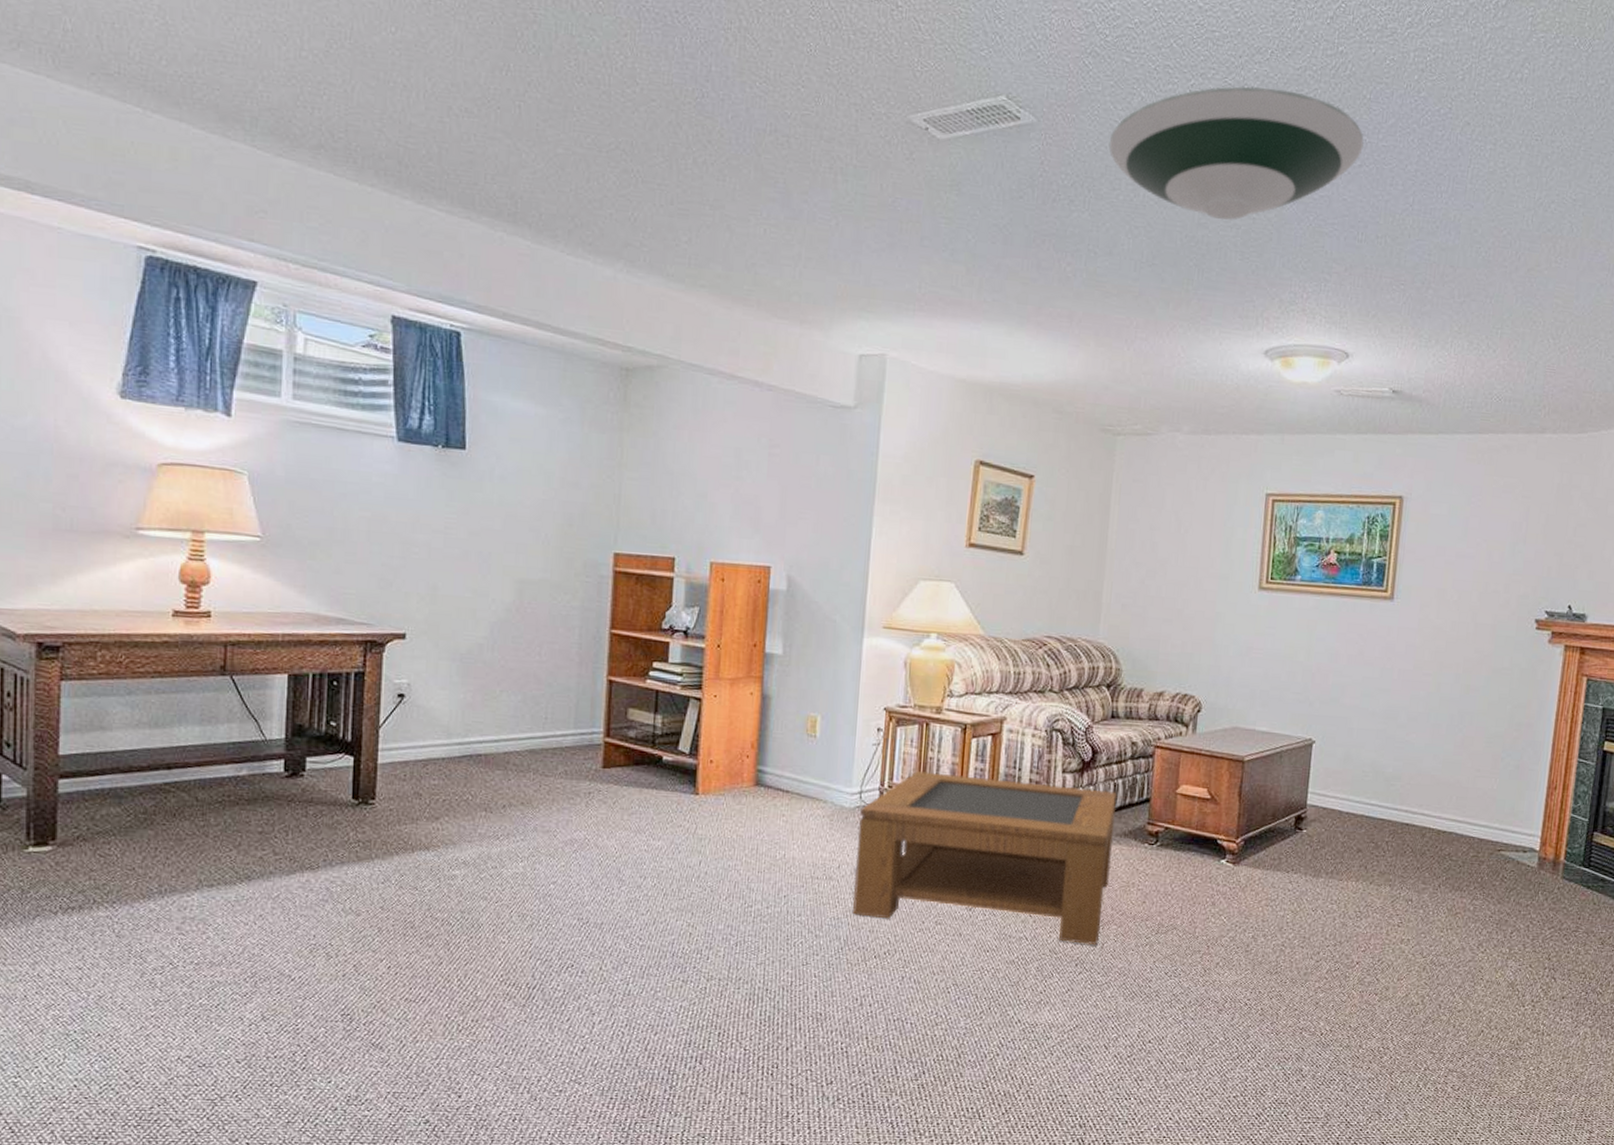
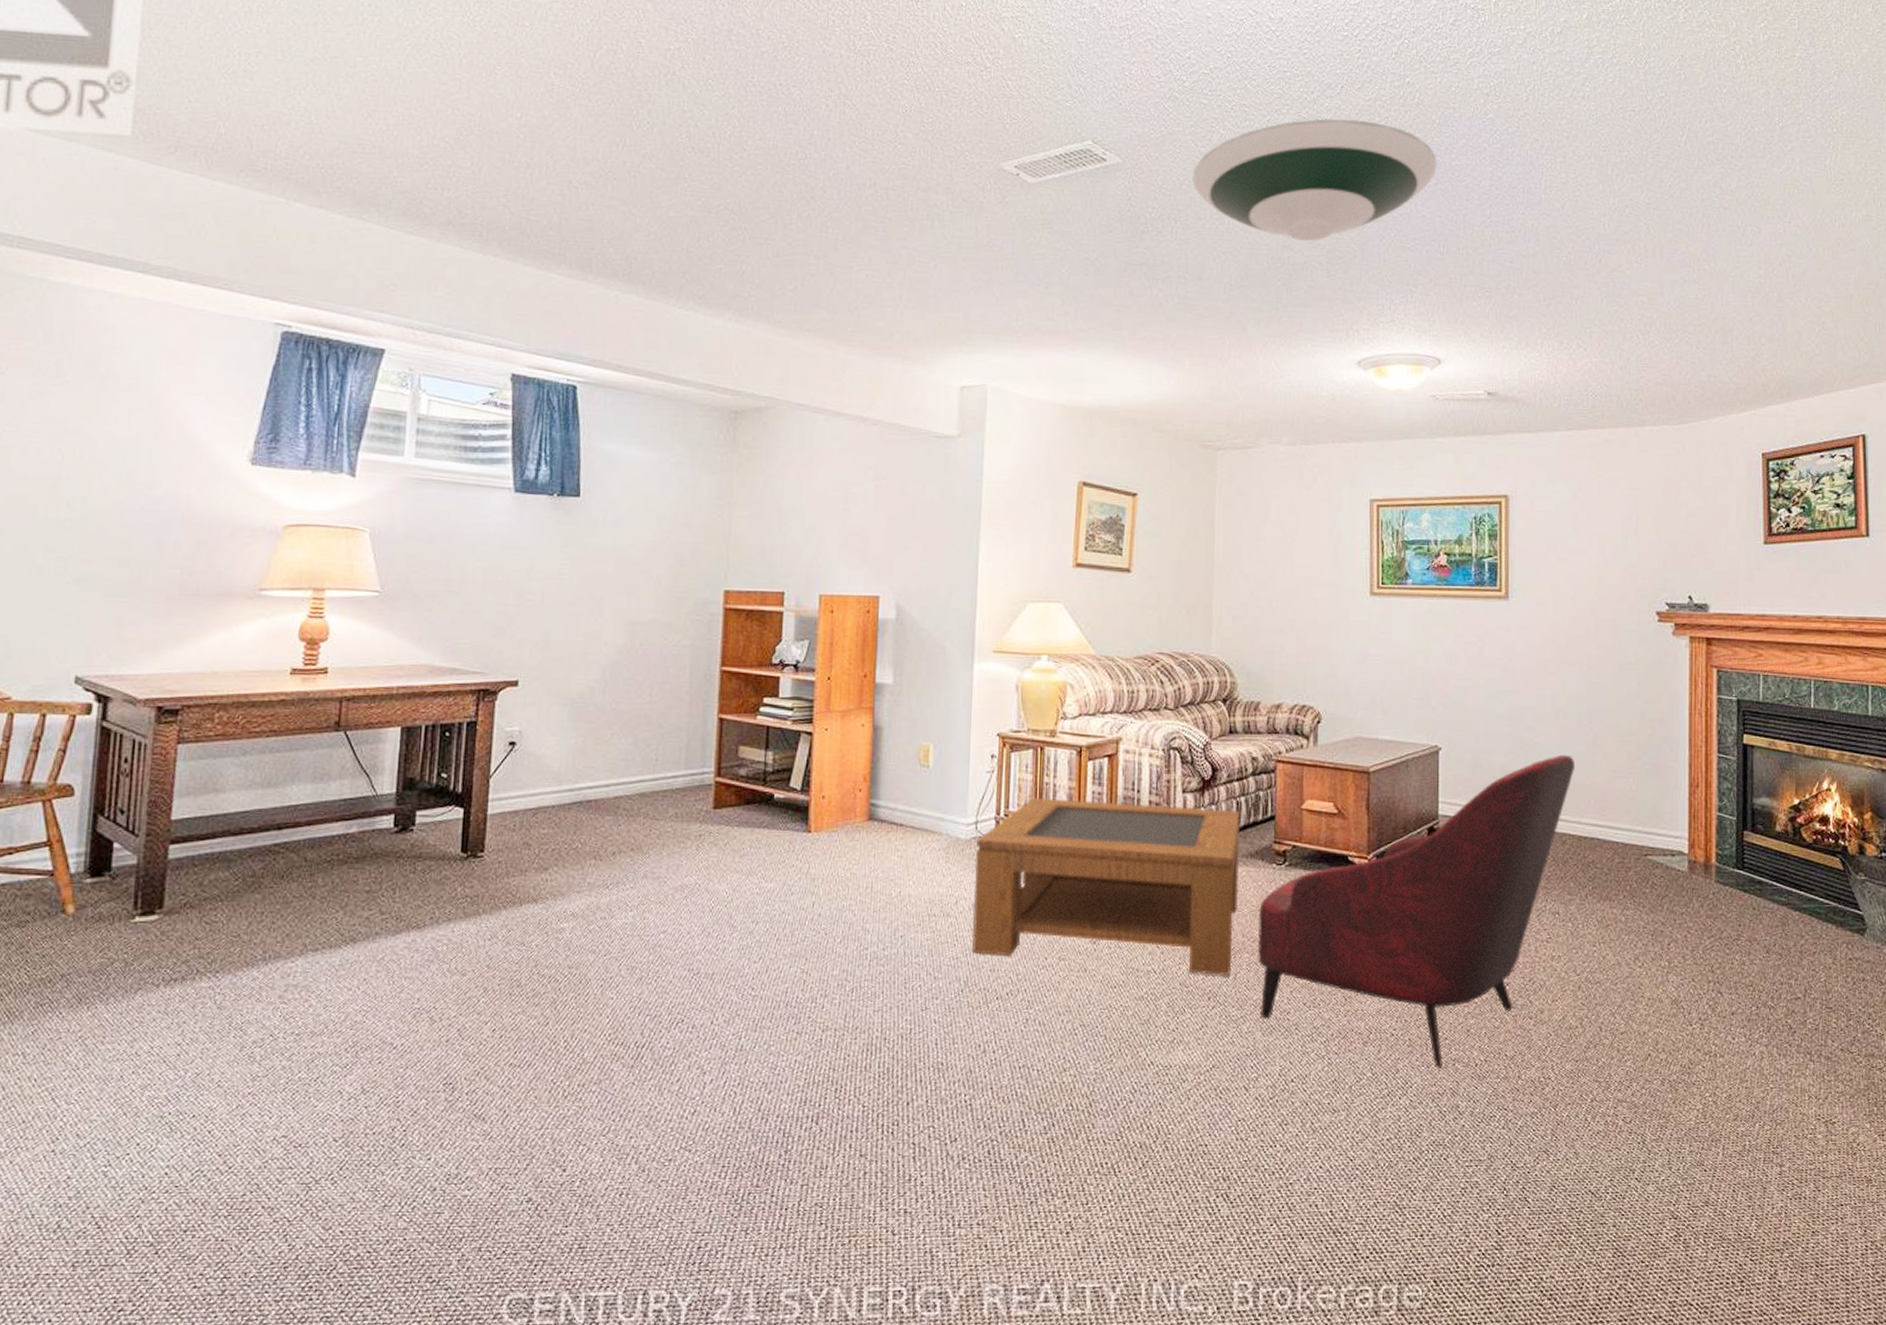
armchair: none [1124,752,1442,1036] -> present [1258,754,1576,1068]

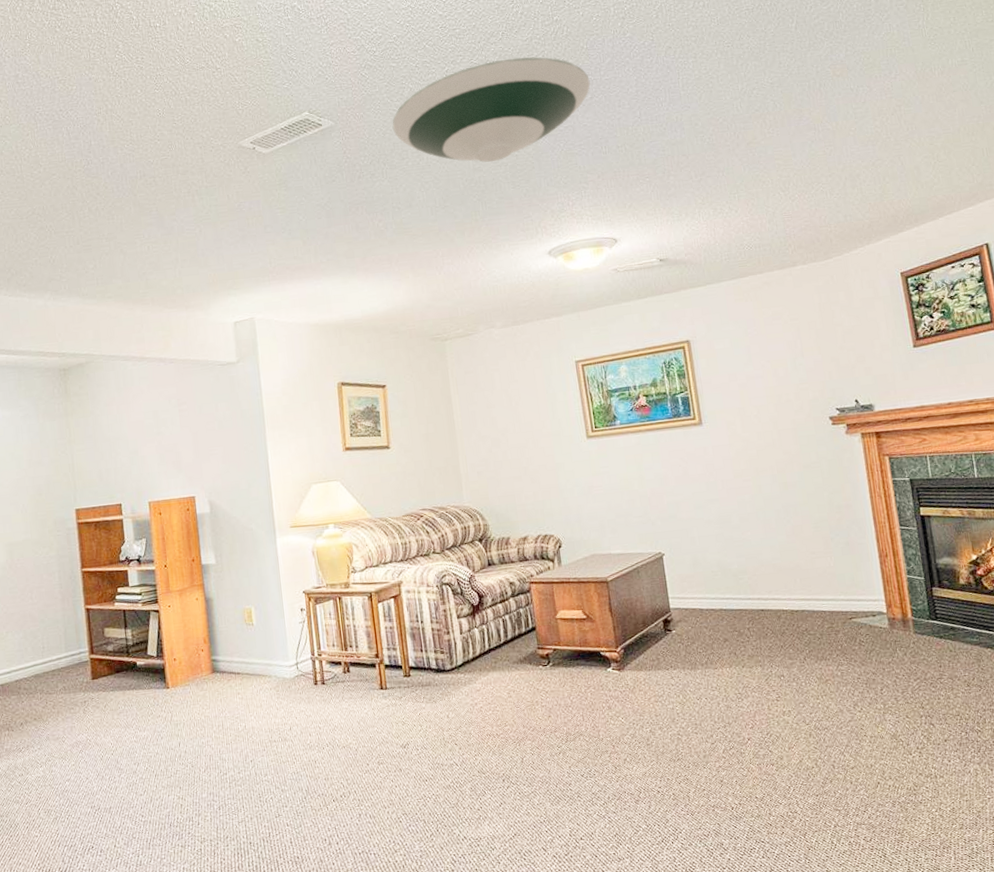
coffee table: present [971,797,1241,975] -> none [299,626,518,768]
armchair: present [1258,754,1576,1068] -> none [533,545,780,815]

